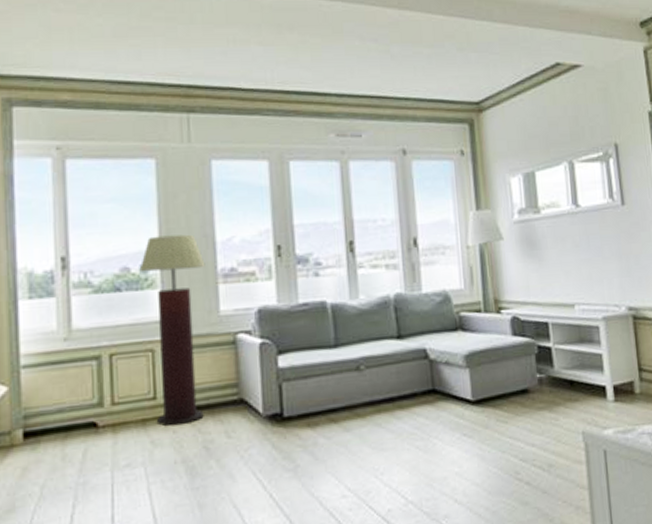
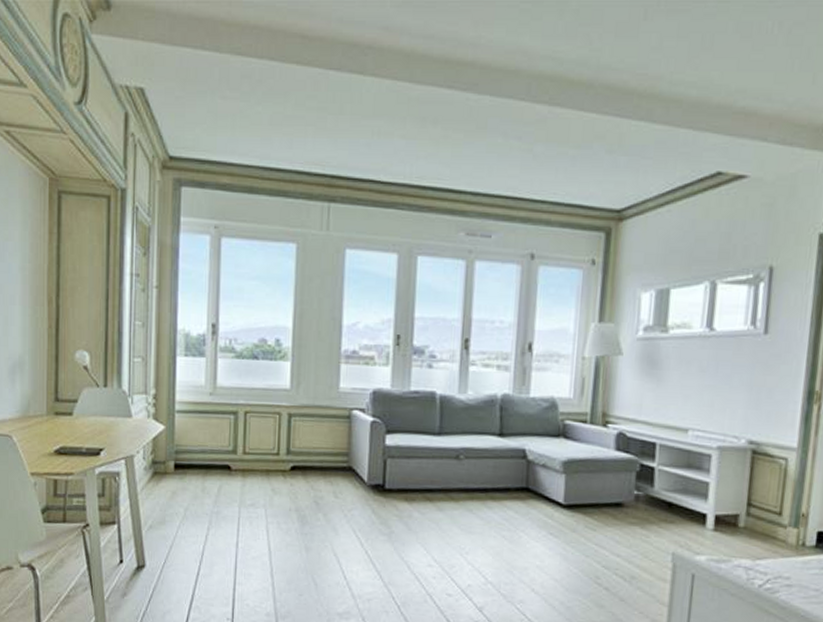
floor lamp: present [139,234,205,426] -> none [274,314,331,480]

